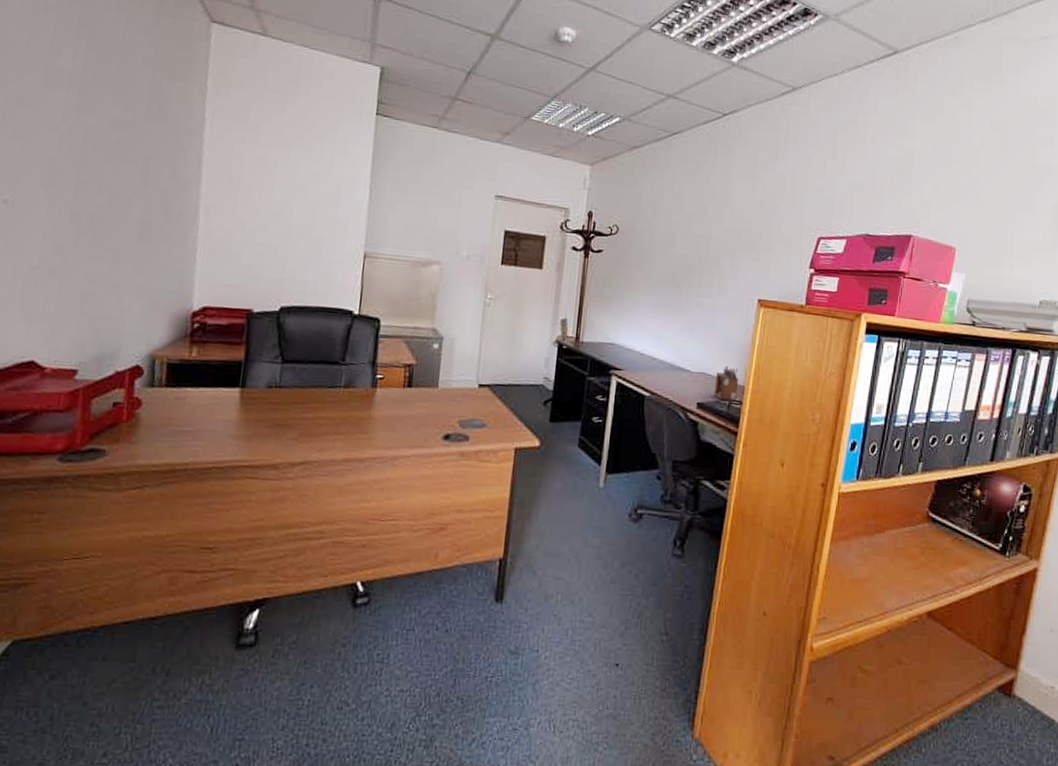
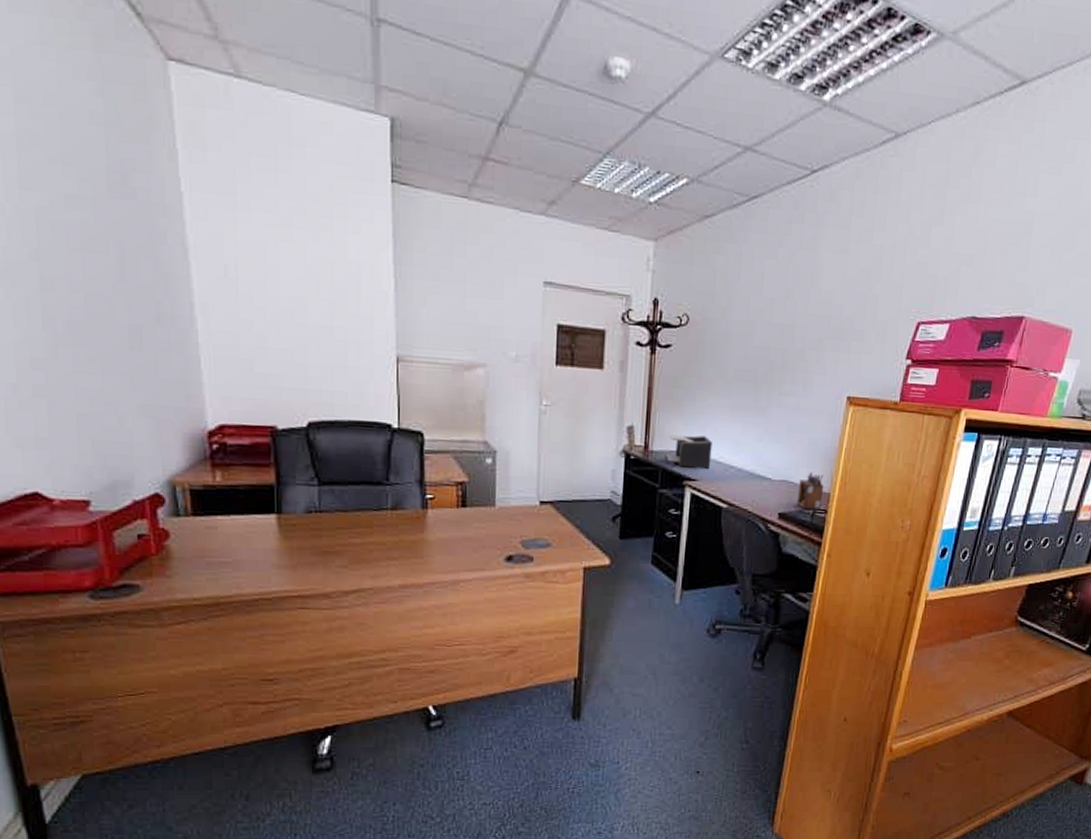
printer: none [594,327,637,360] -> present [665,434,713,469]

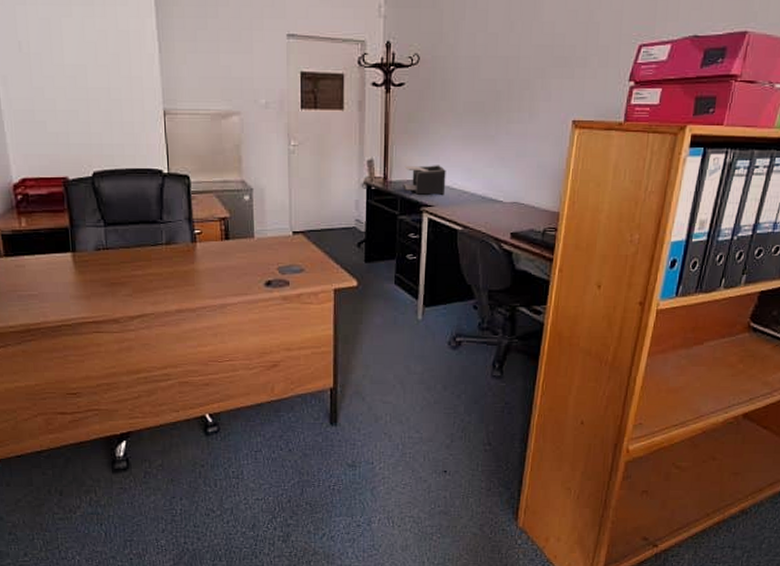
desk organizer: present [796,472,824,511] -> none [527,193,554,229]

